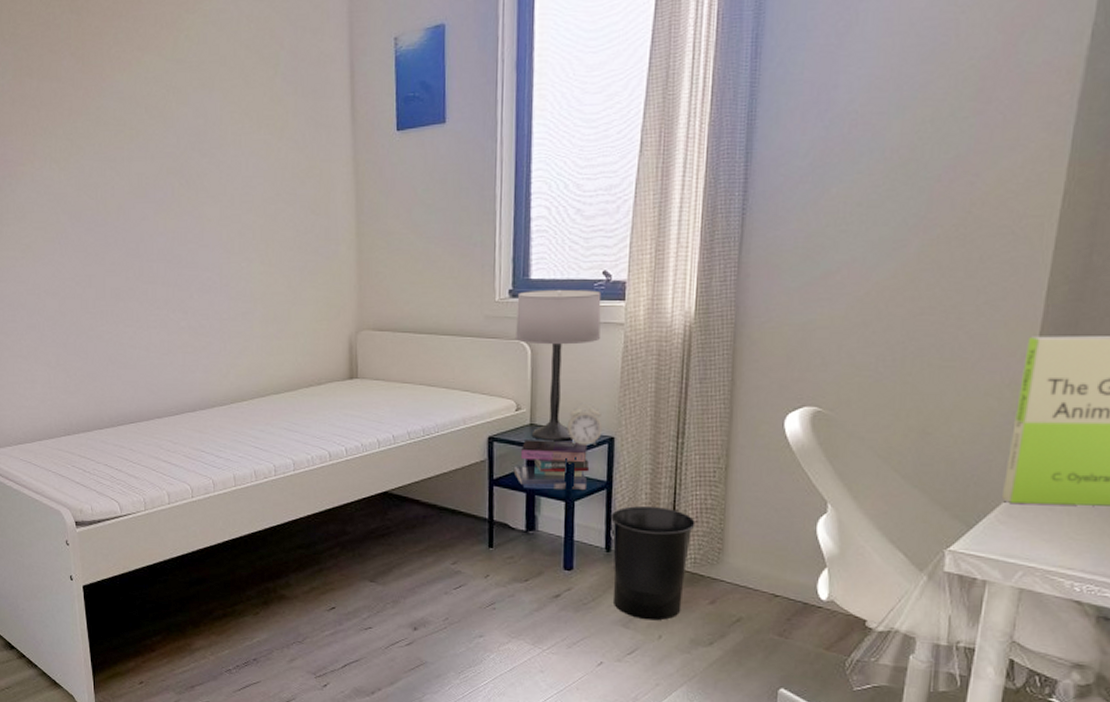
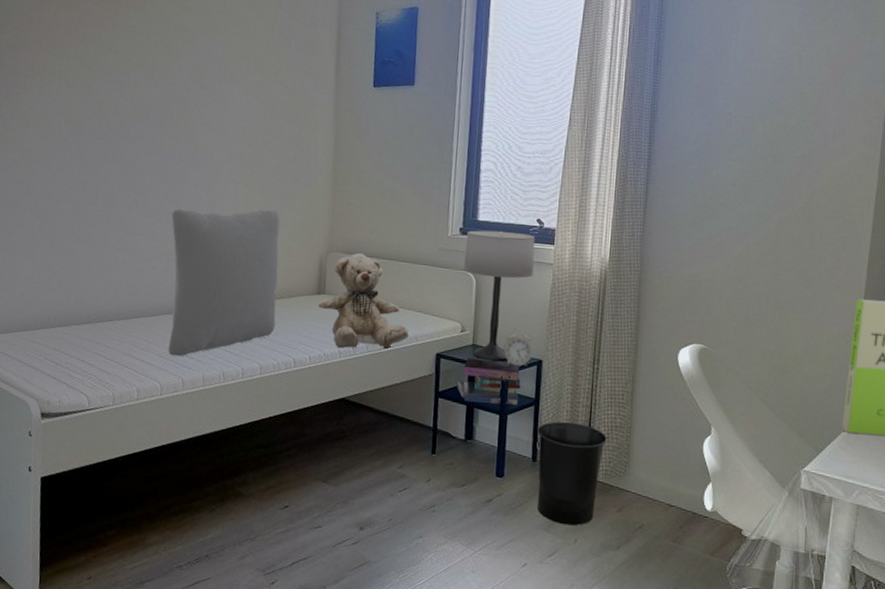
pillow: none [184,287,306,456] -> present [168,208,280,357]
teddy bear: none [351,328,455,438] -> present [318,253,409,349]

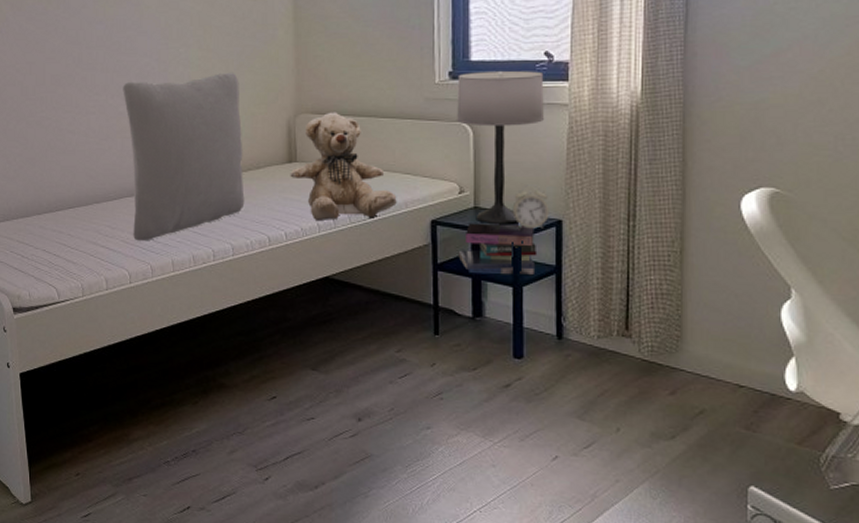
waste bin: present [537,421,607,526] -> none [562,291,651,412]

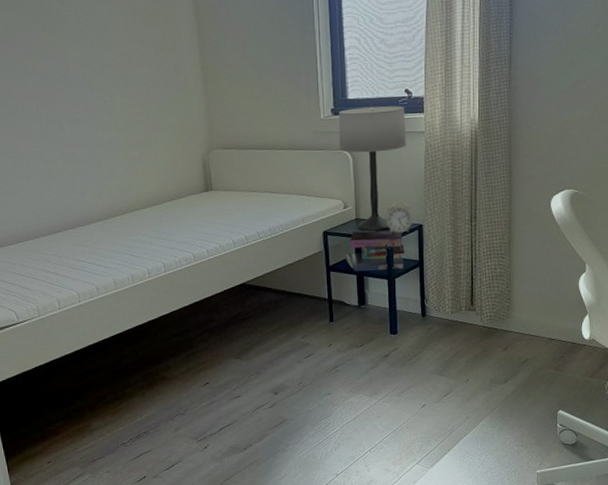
pillow: present [123,72,245,242] -> none [56,116,172,266]
teddy bear: present [290,112,397,222] -> none [207,146,295,239]

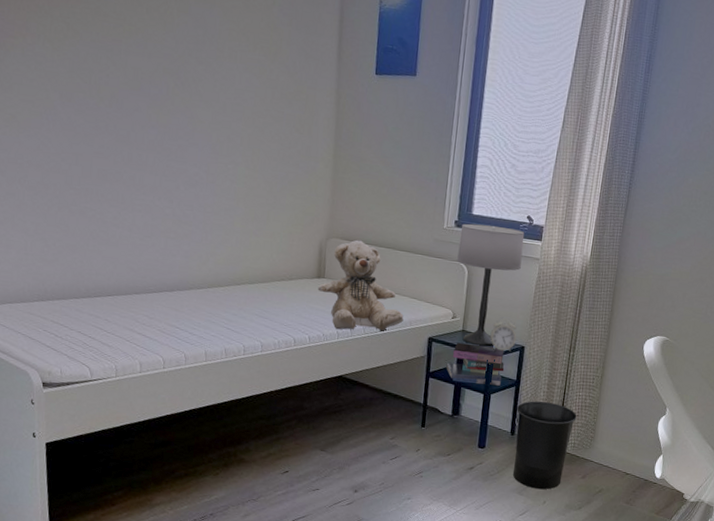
teddy bear: none [207,146,295,239] -> present [317,240,404,331]
waste bin: none [424,277,489,368] -> present [513,401,577,490]

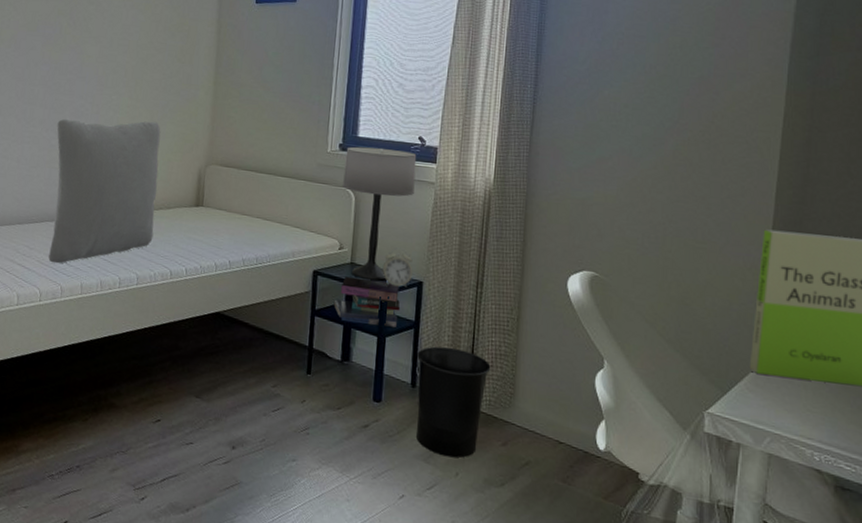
pillow: none [170,187,281,333] -> present [48,118,161,264]
teddy bear: present [317,240,404,331] -> none [195,166,286,264]

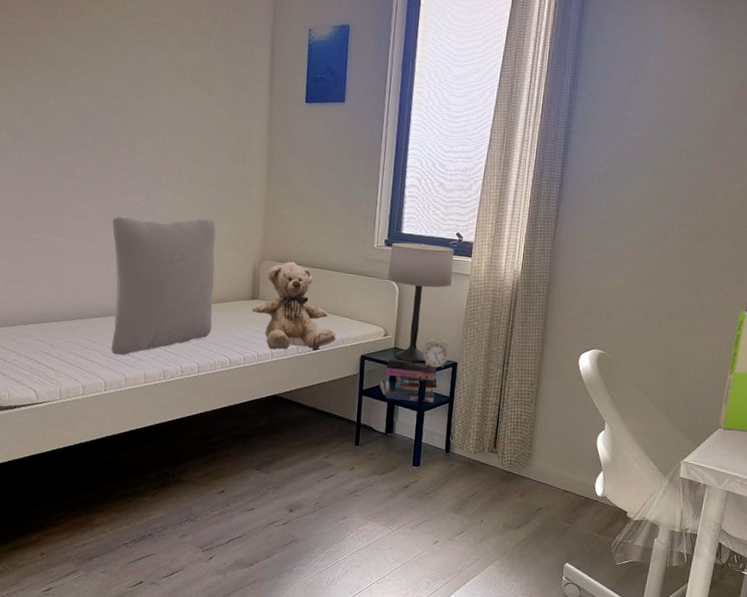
teddy bear: none [195,166,286,264] -> present [252,261,336,350]
waste bin: present [416,346,491,458] -> none [449,417,513,508]

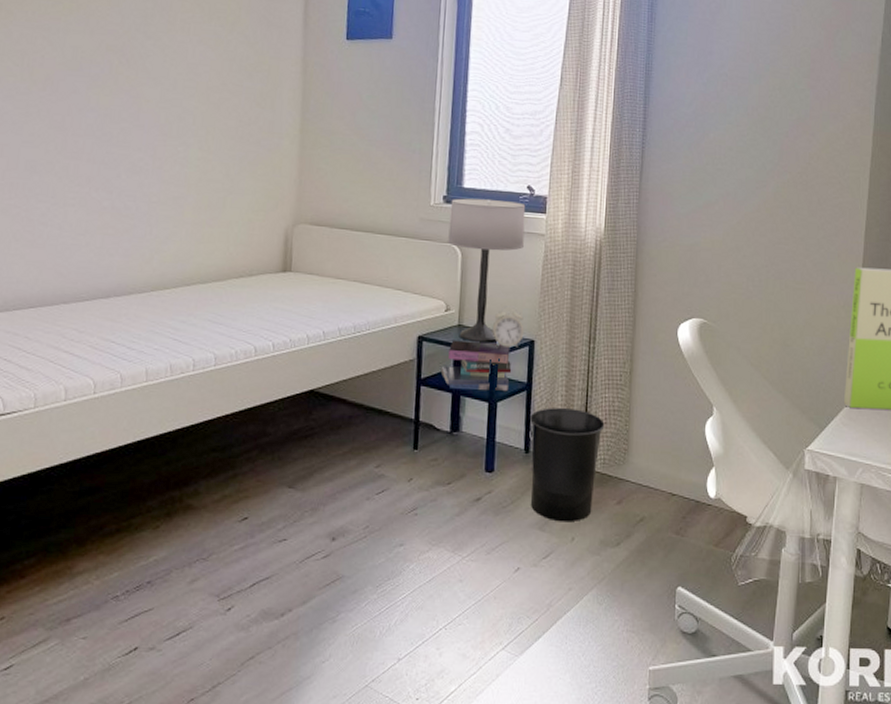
pillow: present [111,216,216,355] -> none [103,175,239,348]
teddy bear: present [252,261,336,350] -> none [283,224,387,333]
waste bin: none [449,417,513,508] -> present [530,407,605,522]

